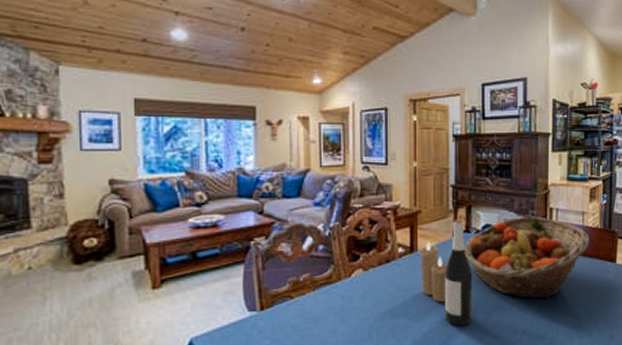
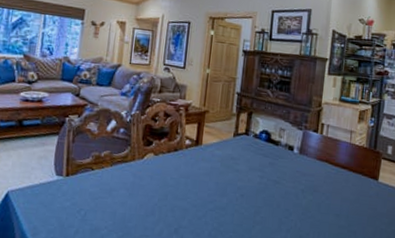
candle: present [420,242,447,302] -> none [202,138,226,192]
wine bottle: present [445,220,473,326] -> none [219,122,248,216]
fruit basket: present [463,215,590,299] -> none [241,127,356,204]

